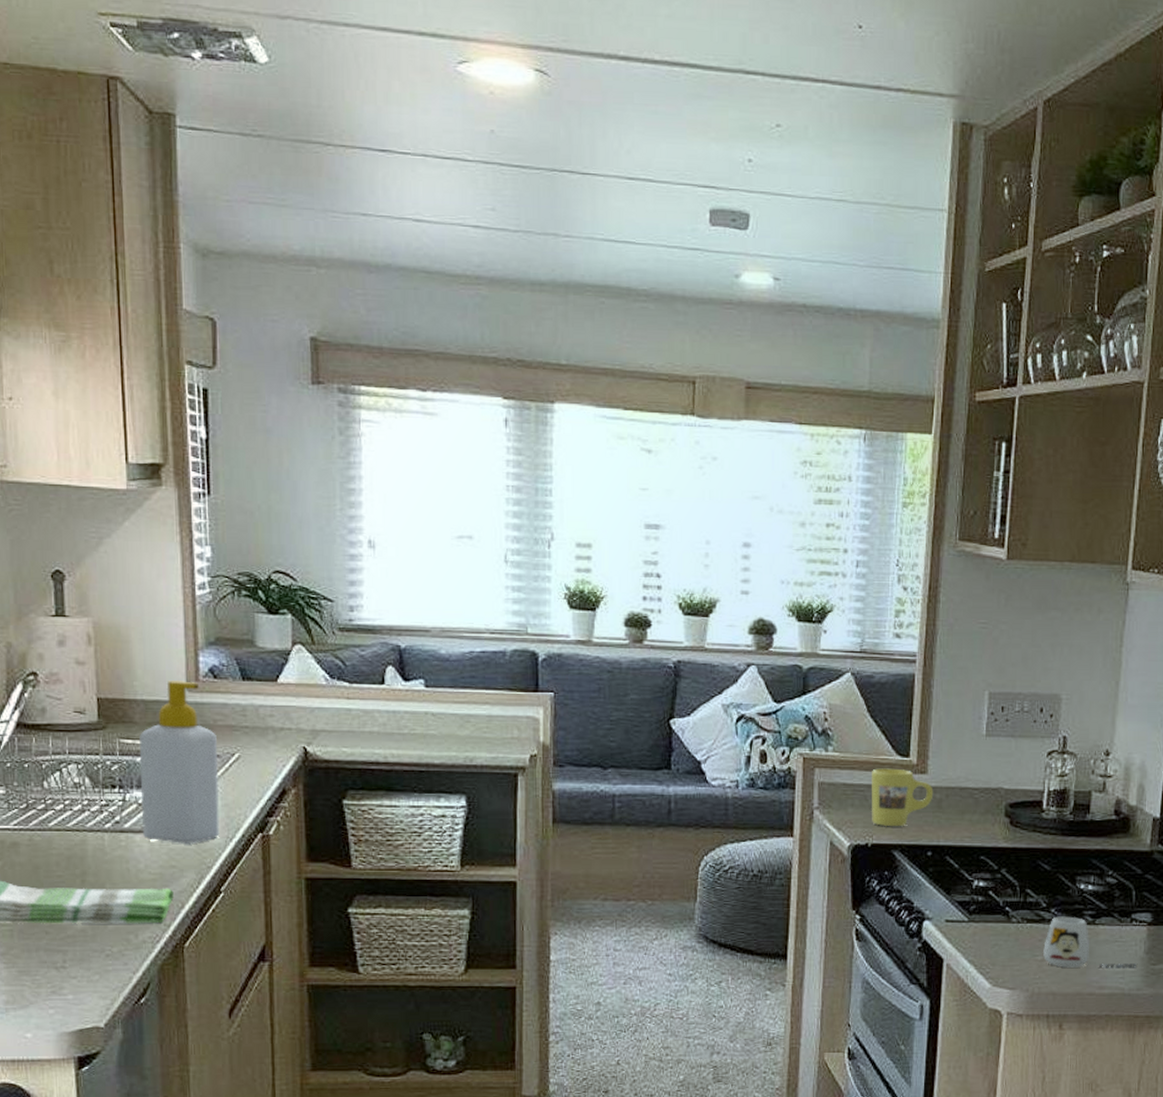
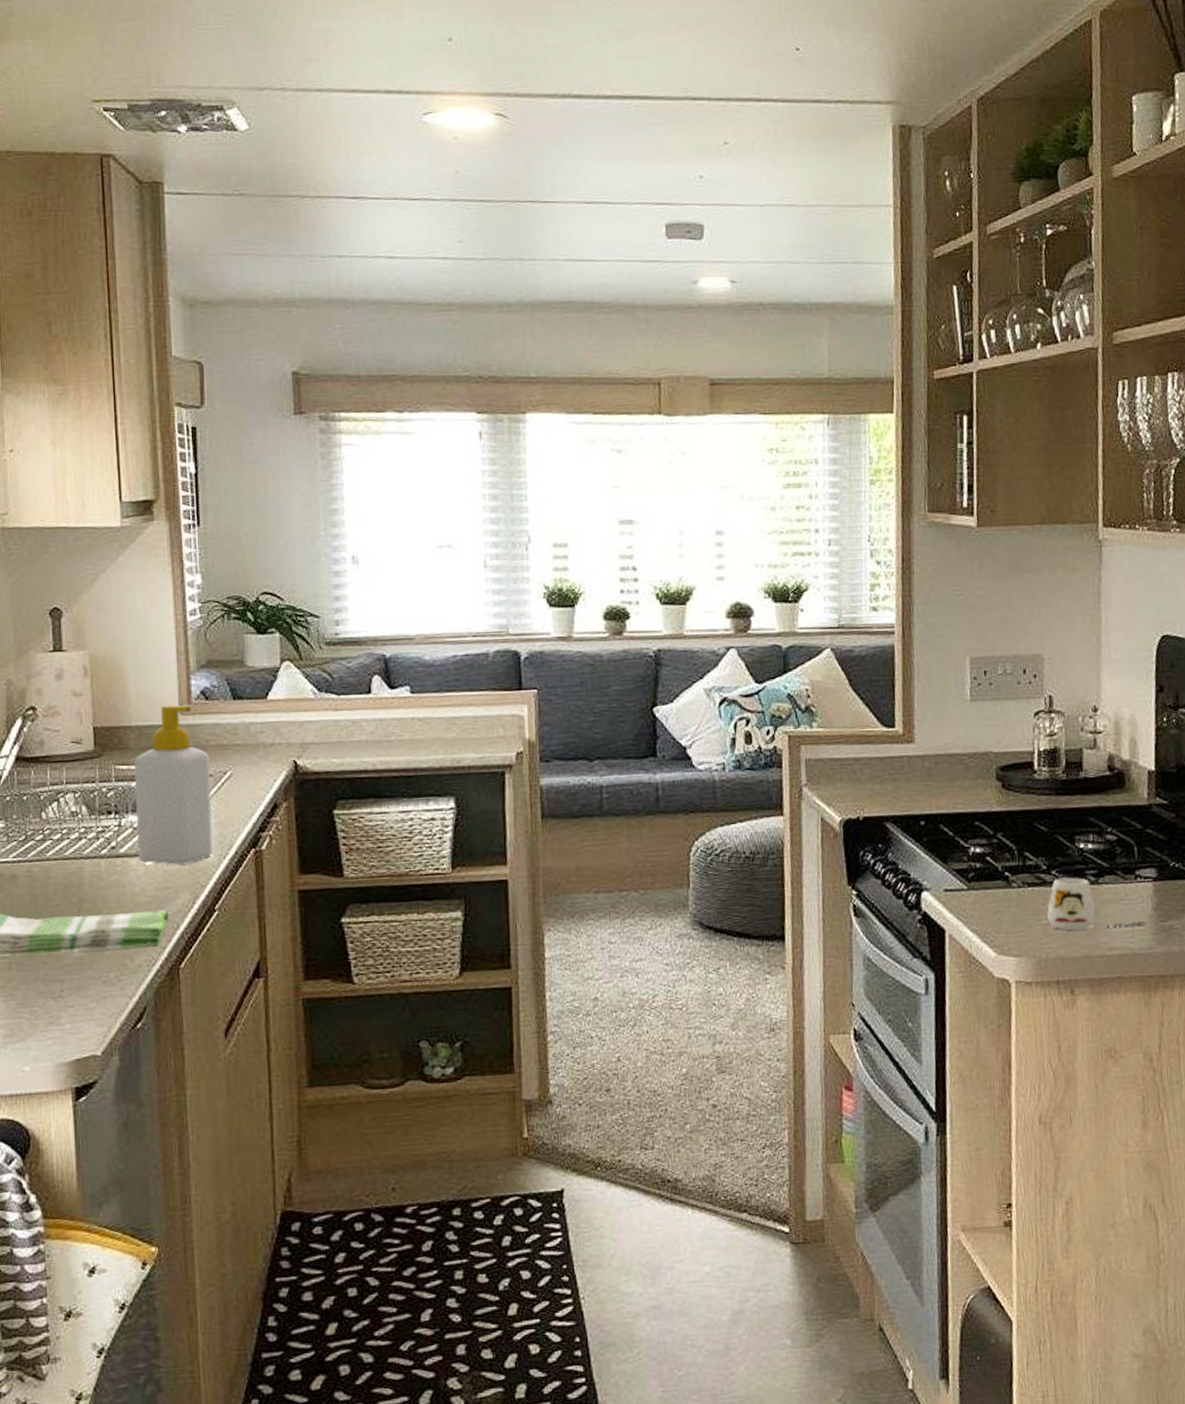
mug: present [871,768,934,827] -> none [857,740,922,799]

